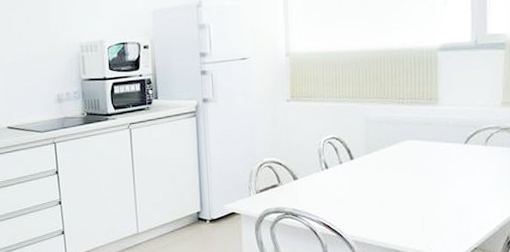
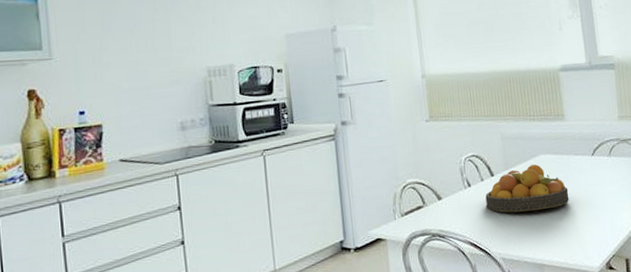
fruit bowl: none [343,150,433,198] -> present [485,164,570,213]

